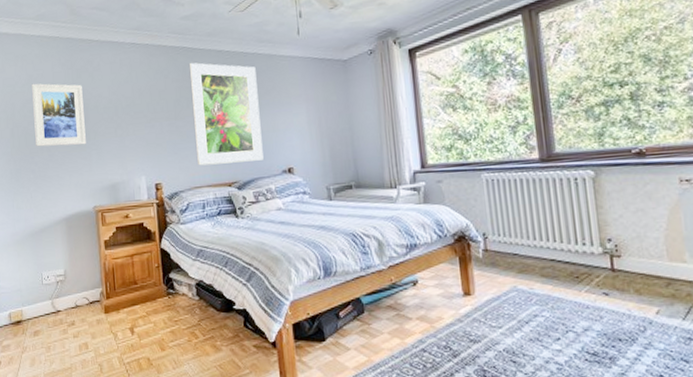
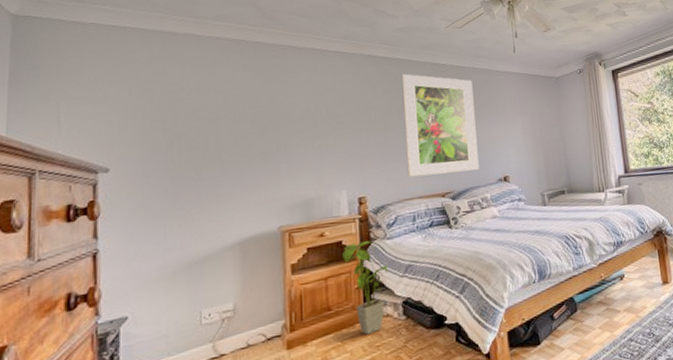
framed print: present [32,83,86,147] -> none [204,89,274,162]
house plant: none [144,225,184,310] -> present [342,241,390,335]

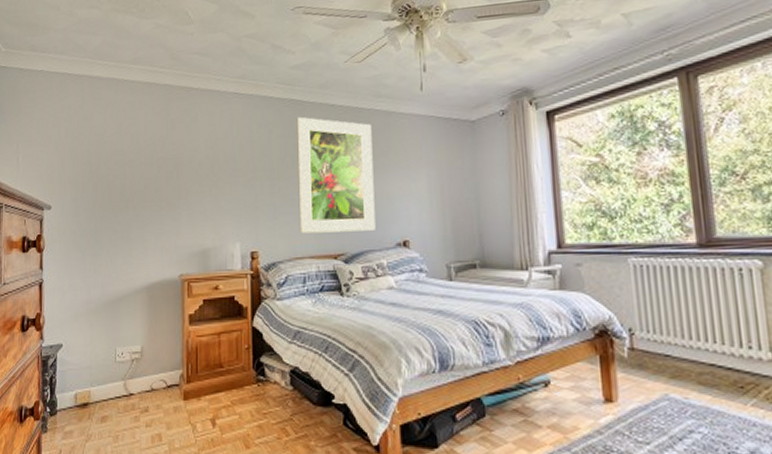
house plant: present [342,241,390,335] -> none [235,300,279,399]

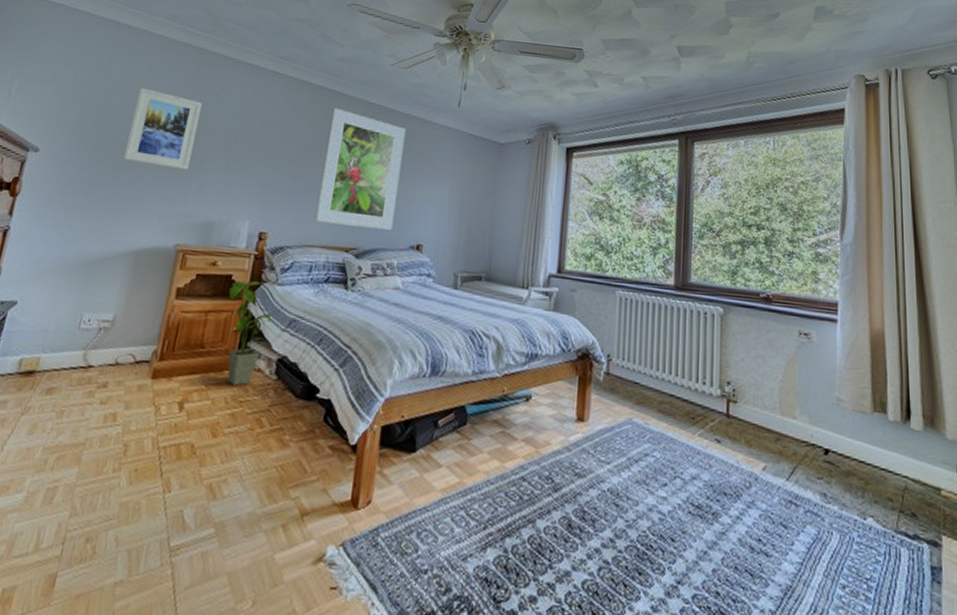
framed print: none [121,133,176,205] -> present [123,87,202,170]
house plant: none [235,300,279,399] -> present [227,280,274,386]

